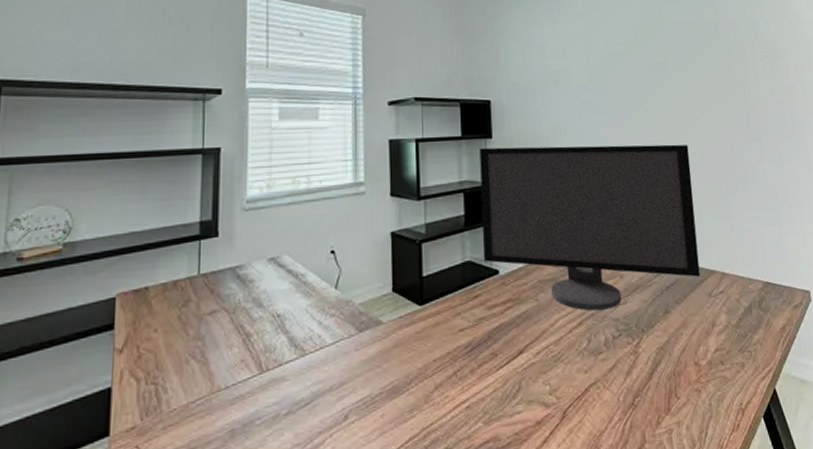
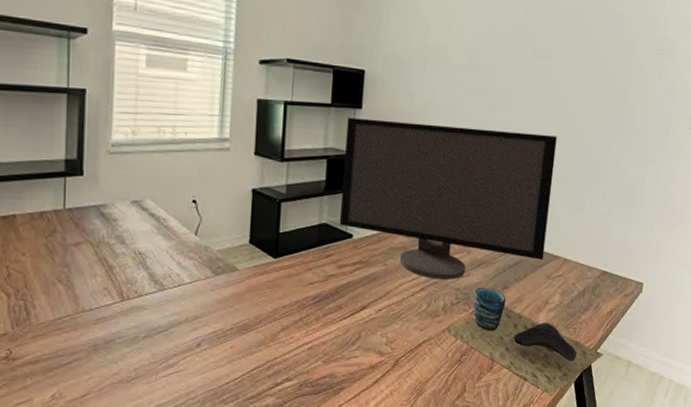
cup: none [611,314,788,436] -> present [445,288,604,395]

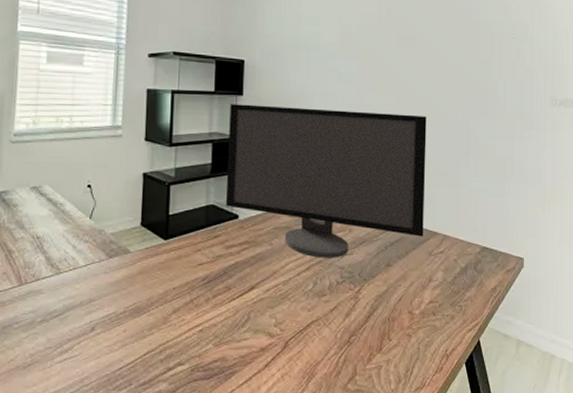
cup: present [445,288,604,395] -> none [332,266,492,377]

